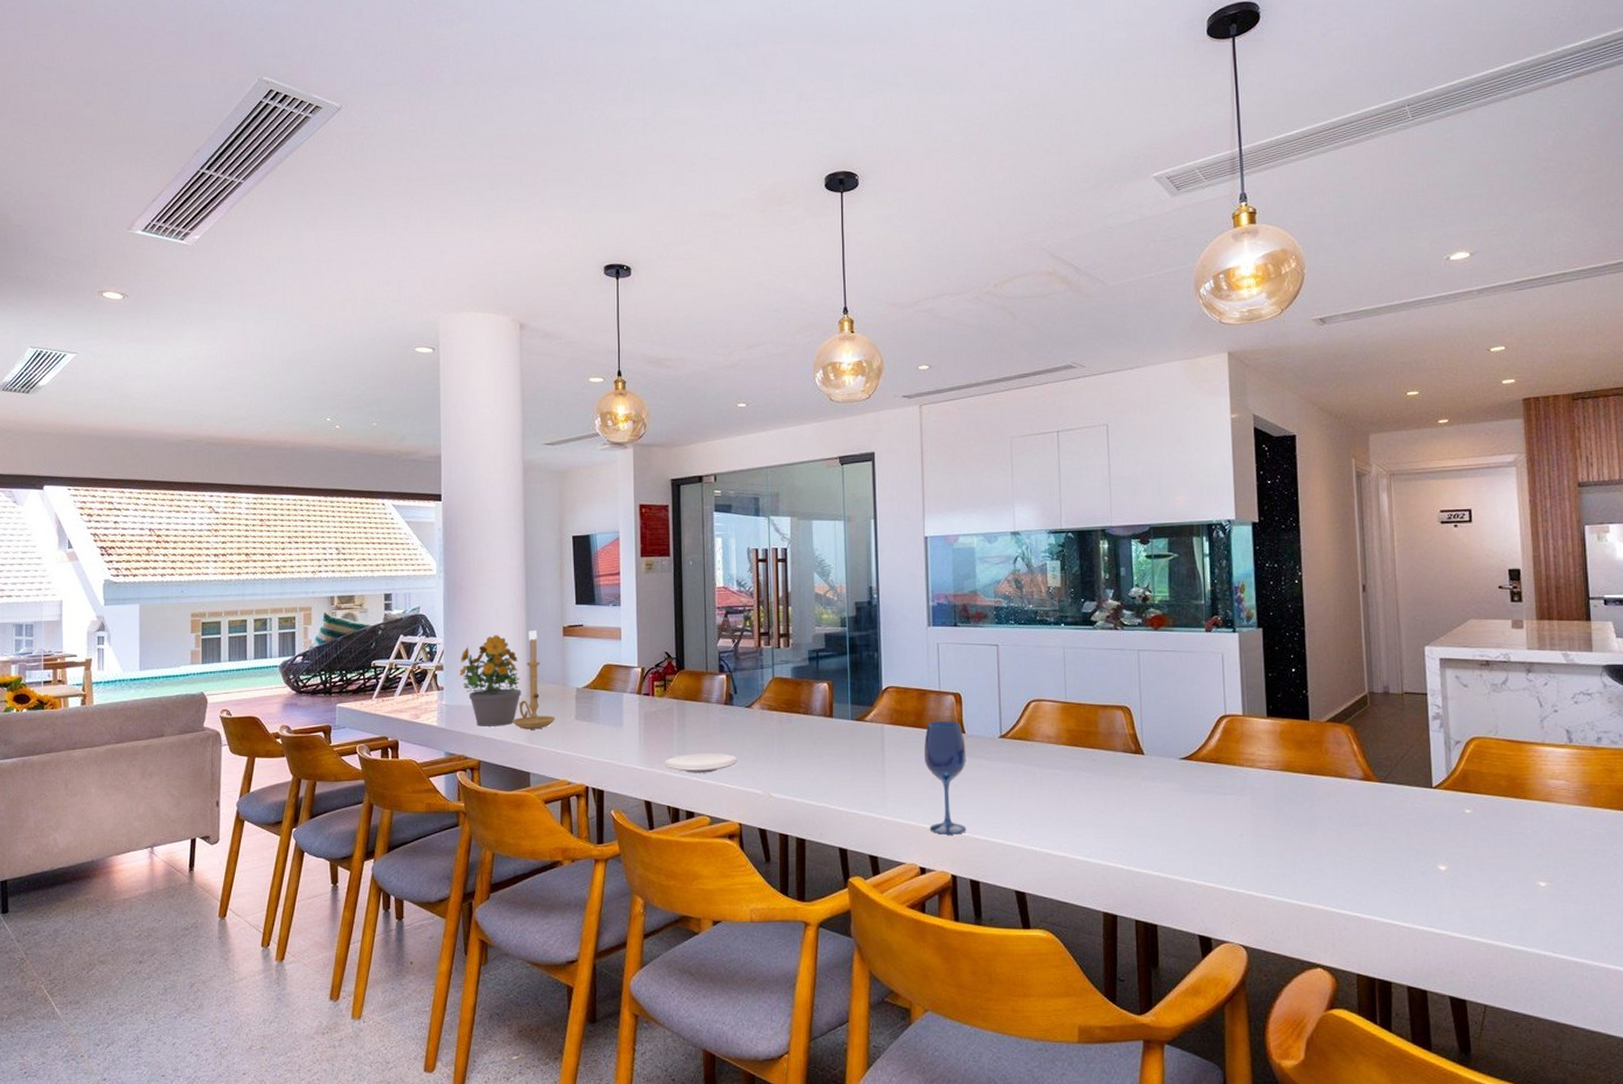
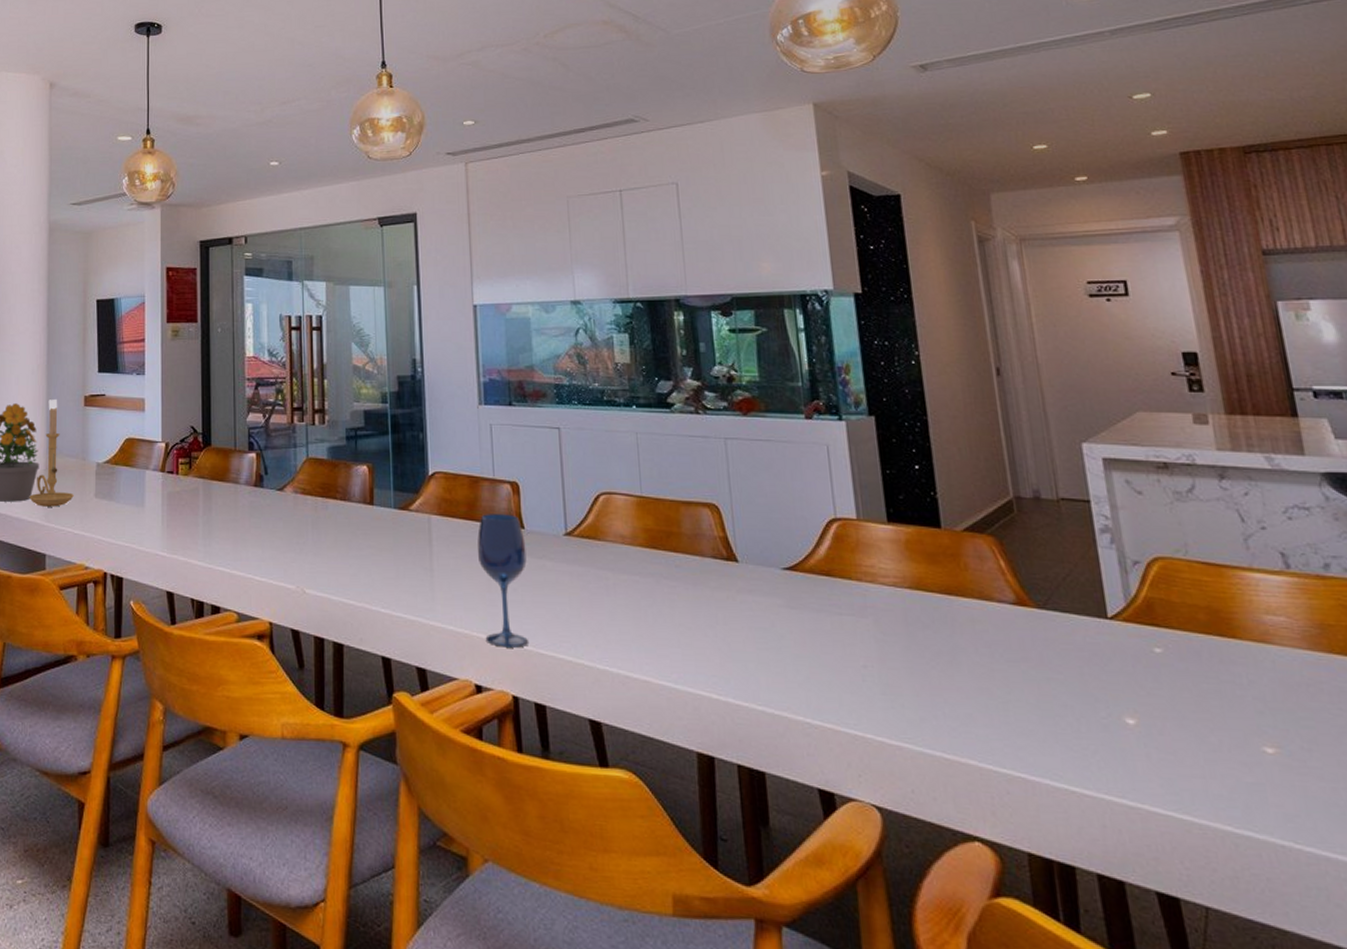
plate: present [663,753,738,773] -> none [187,540,268,563]

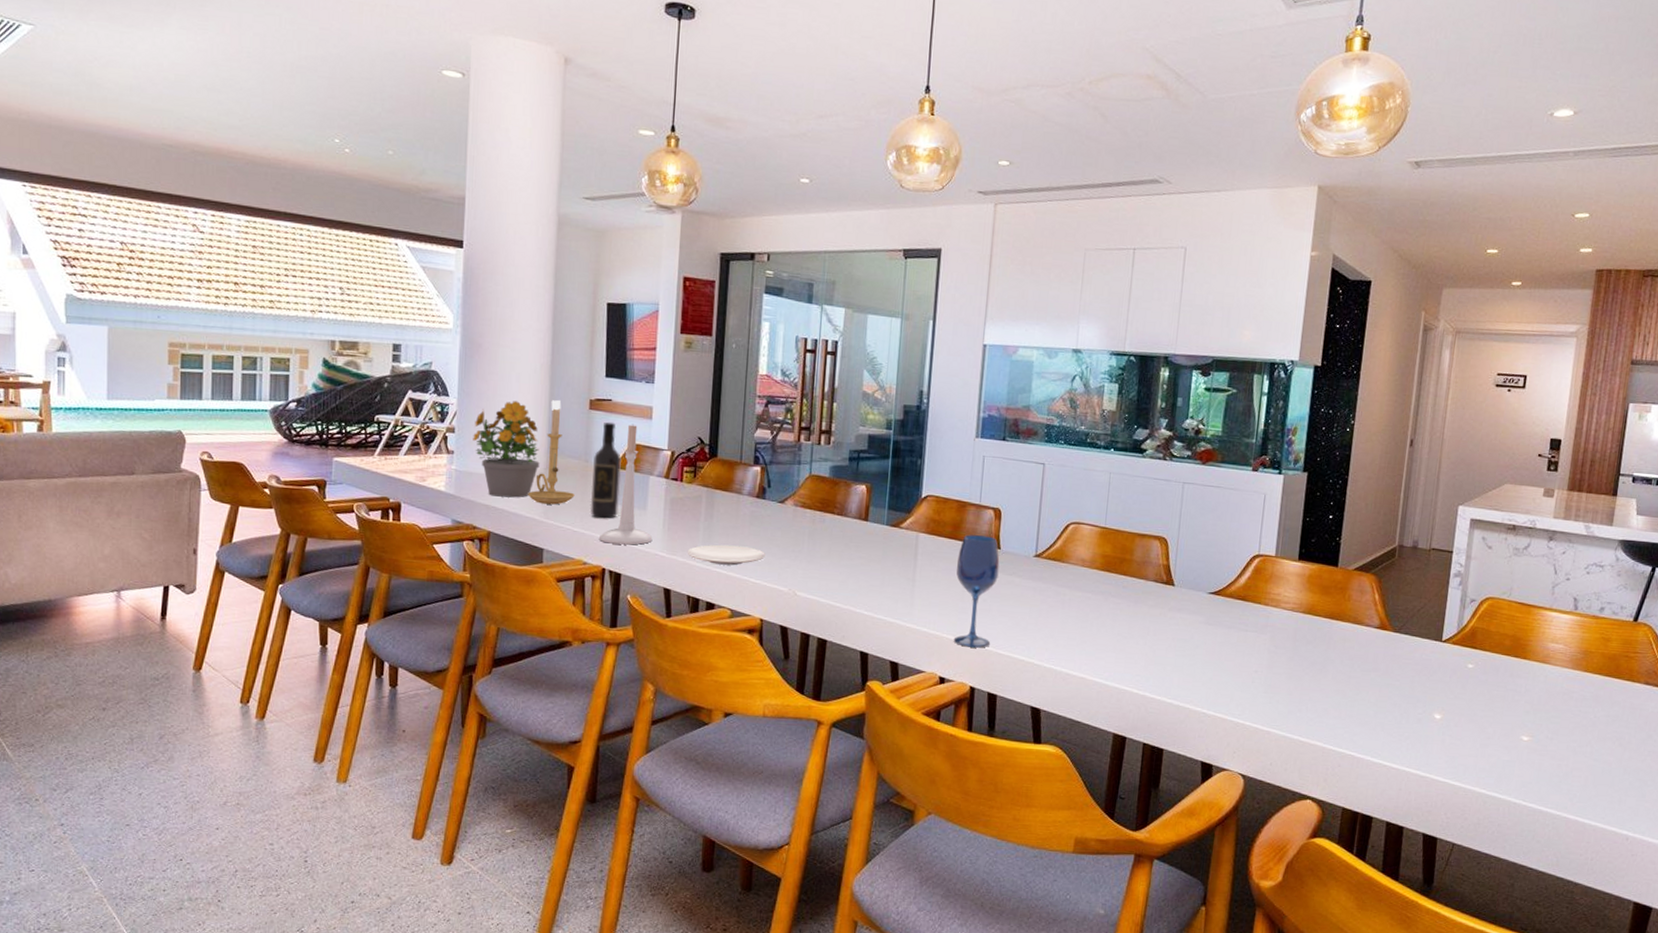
wine bottle: none [89,417,117,518] -> present [589,421,621,518]
candlestick: none [100,417,152,546] -> present [599,423,653,545]
plate: none [187,540,268,563] -> present [687,544,765,566]

